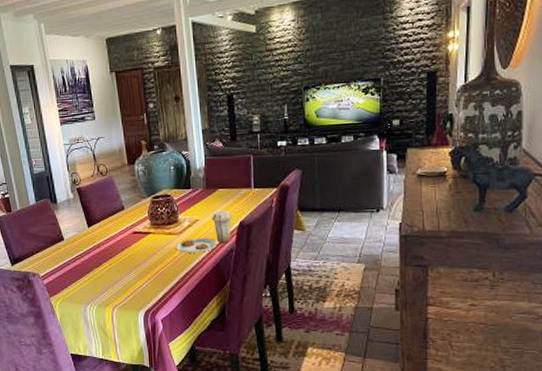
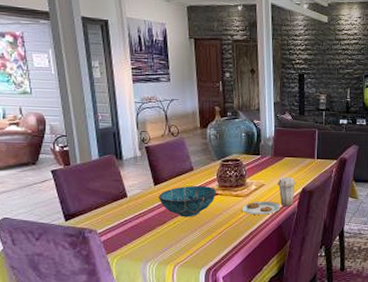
decorative bowl: none [93,224,149,259] -> present [159,185,216,218]

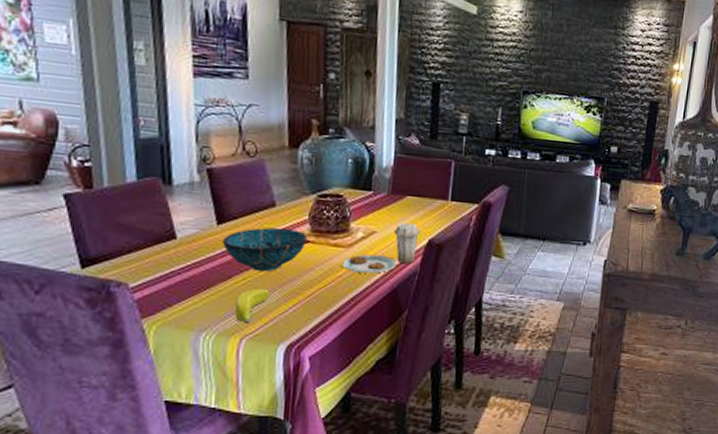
banana: none [169,229,192,256] -> present [234,288,269,325]

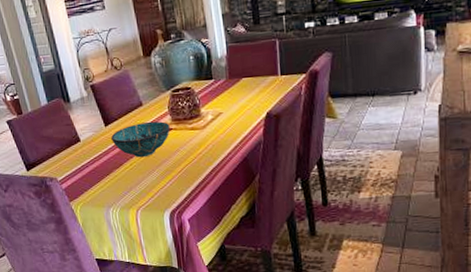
banana: present [234,288,269,325] -> none [128,170,151,199]
plate: present [342,222,420,274] -> none [200,100,259,149]

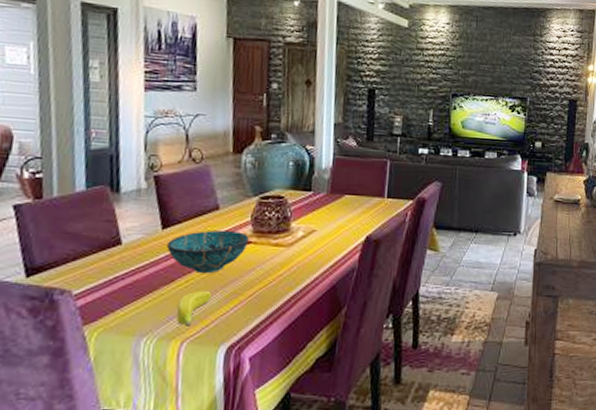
banana: none [128,170,151,199] -> present [176,290,211,328]

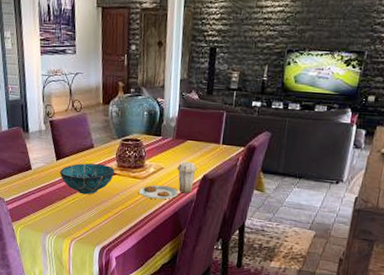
banana: present [176,290,211,328] -> none [67,206,90,231]
plate: none [282,220,358,271] -> present [139,161,197,200]

